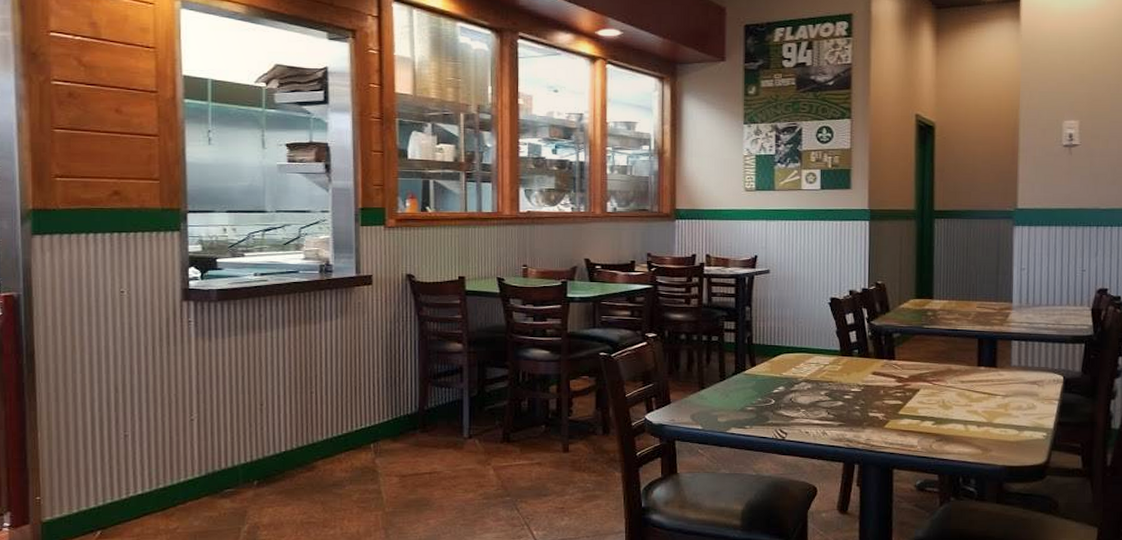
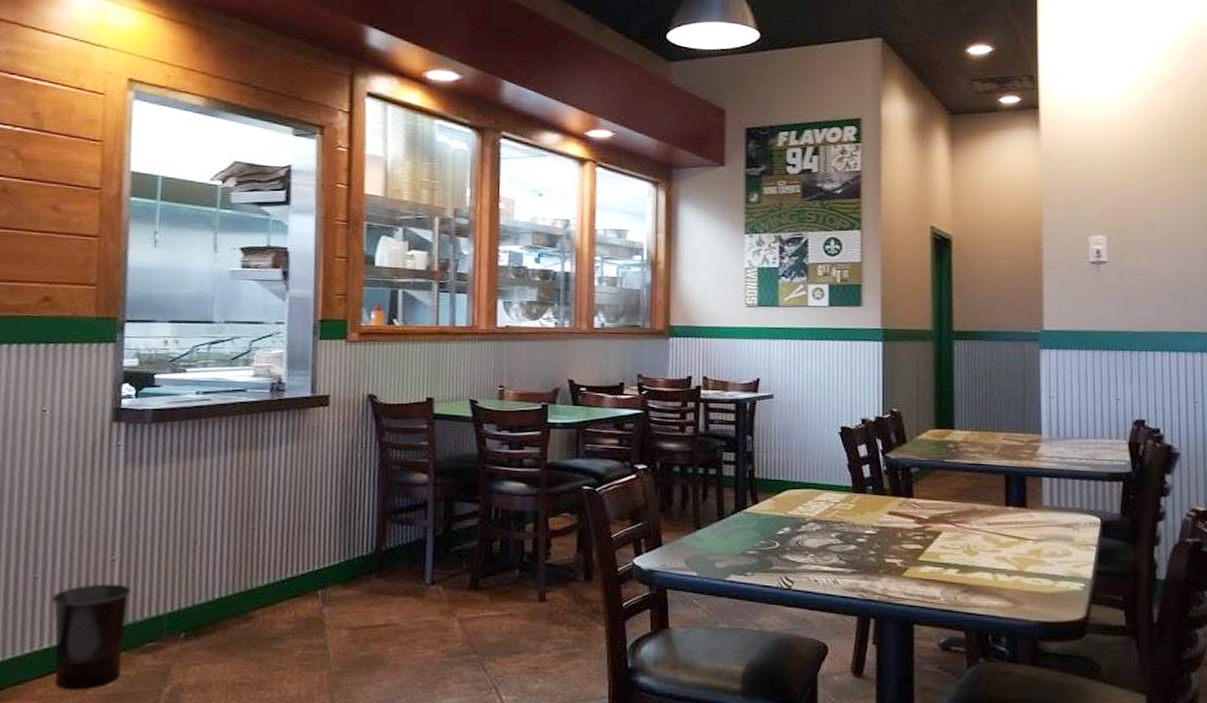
waste bin: none [141,440,209,529] -> present [52,584,132,690]

